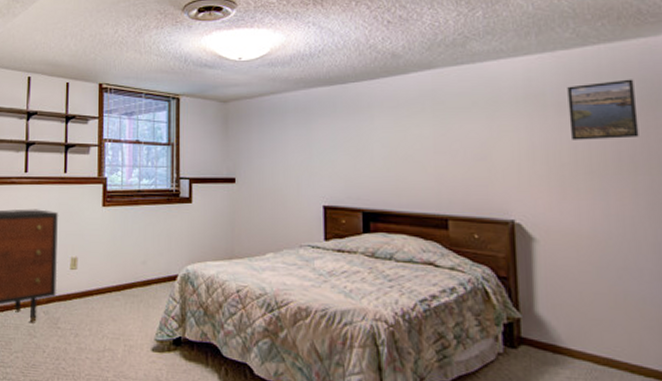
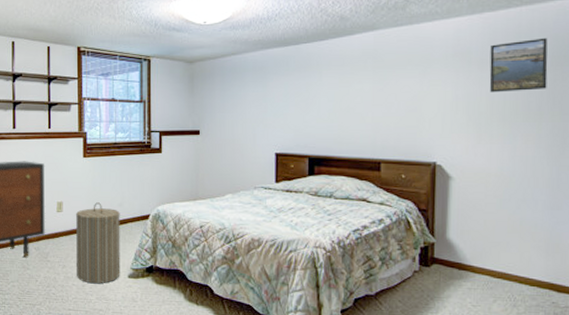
laundry hamper: none [91,259,143,358] -> present [76,202,120,284]

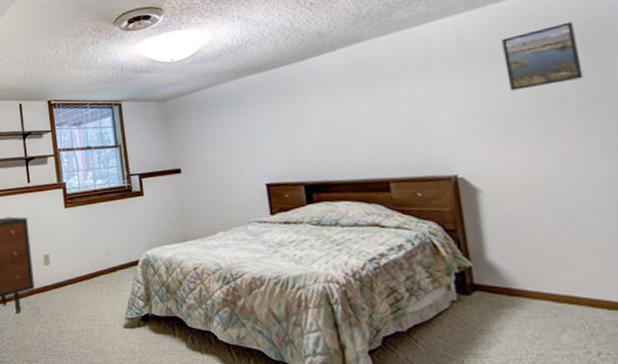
laundry hamper: present [76,202,120,284] -> none [63,252,115,337]

